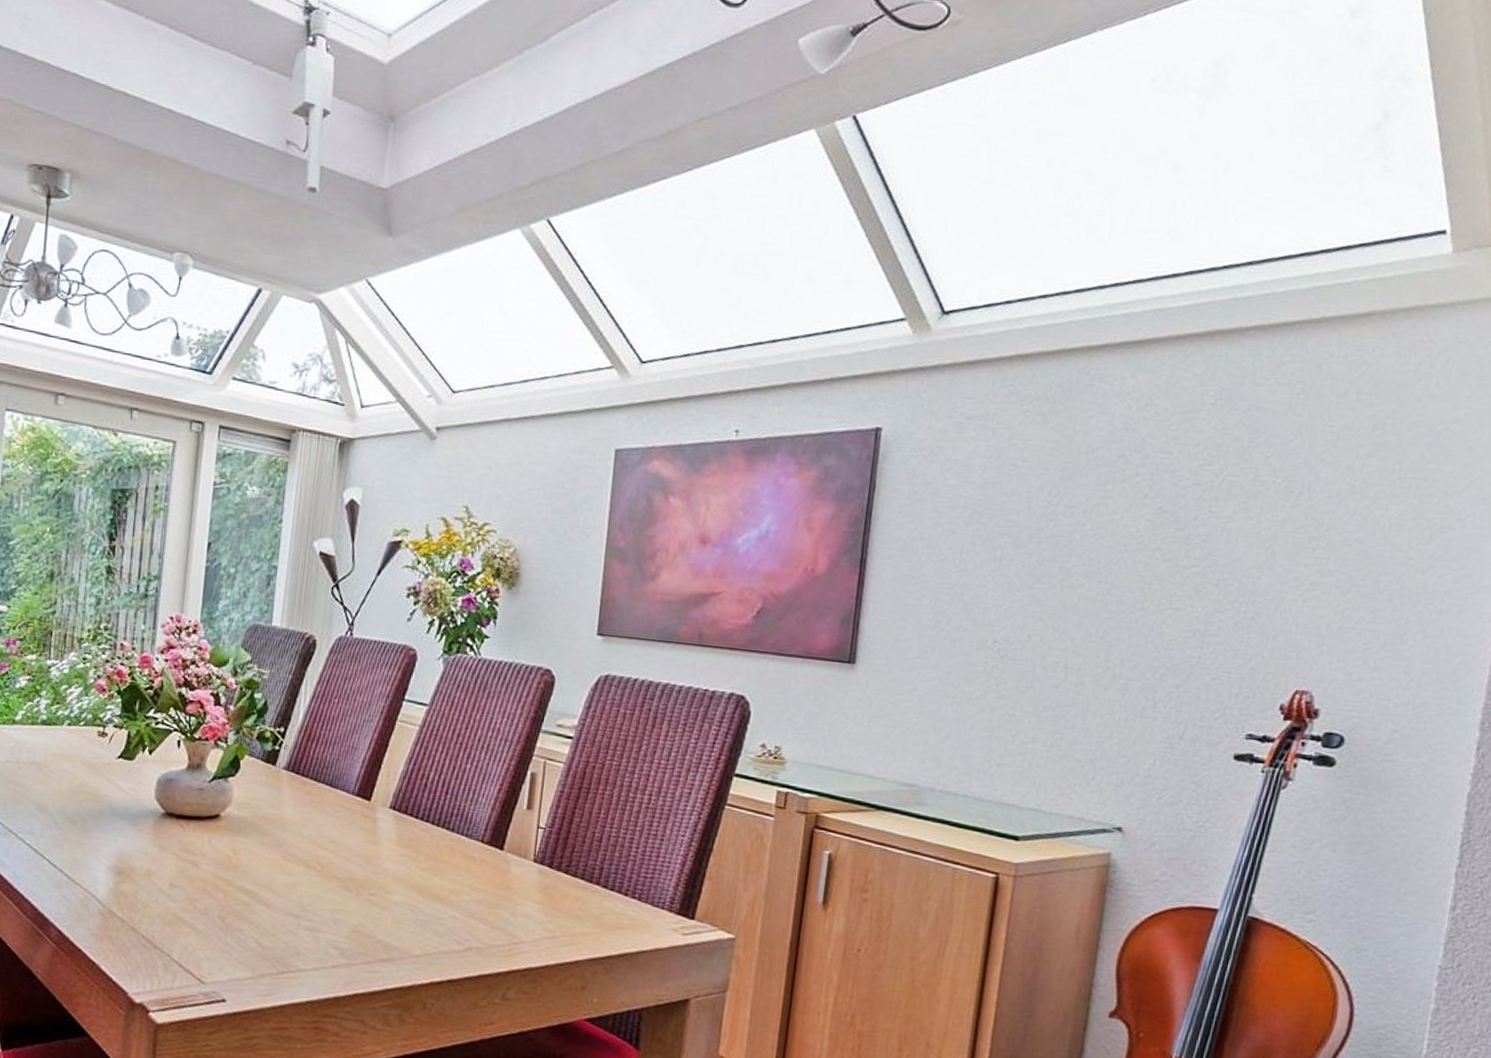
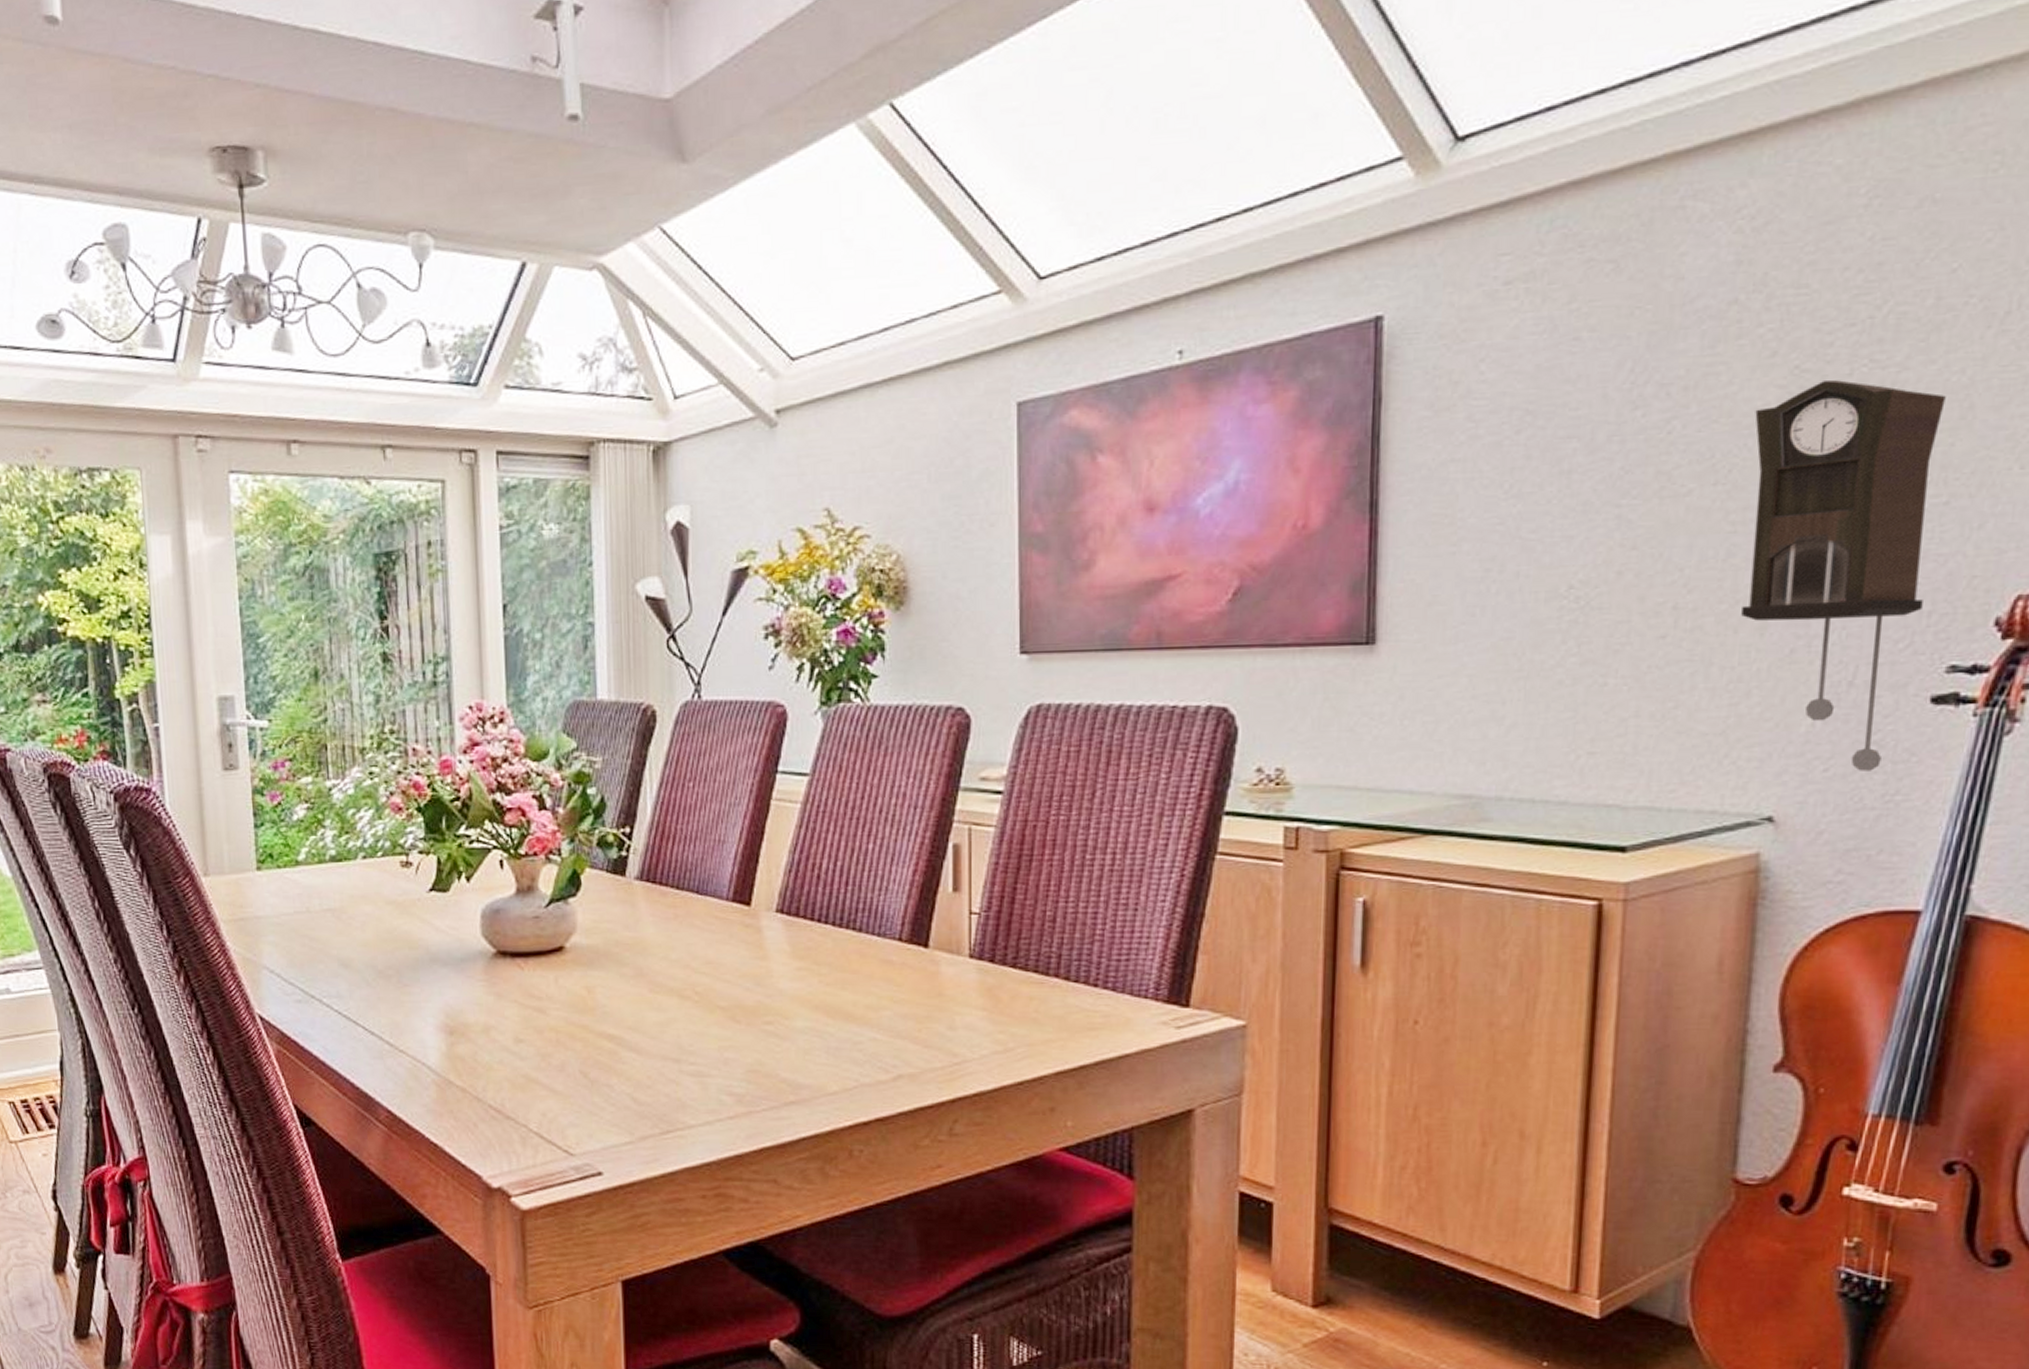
pendulum clock: none [1110,521,1257,803] -> present [1741,380,1946,771]

